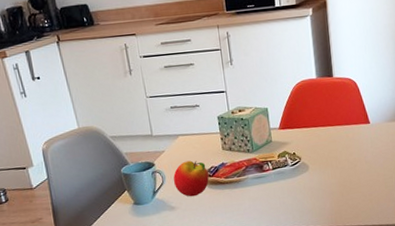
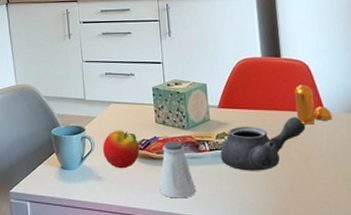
saltshaker: none [229,164,263,216] -> present [159,141,197,199]
teapot: none [282,130,354,184] -> present [220,117,306,171]
pepper shaker: none [344,100,376,136] -> present [294,85,333,125]

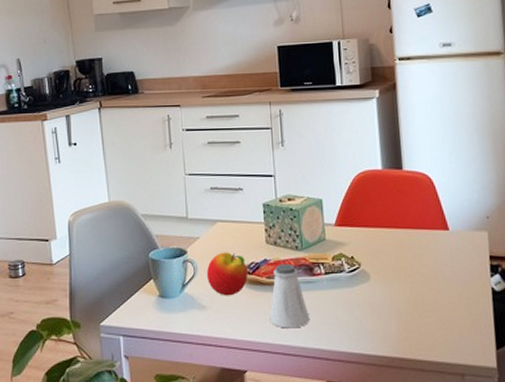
teapot: present [220,117,306,171] -> none [337,235,429,296]
pepper shaker: present [294,85,333,125] -> none [416,200,457,244]

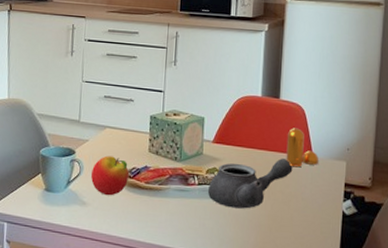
saltshaker: present [269,263,310,329] -> none [143,171,180,230]
teapot: none [337,235,429,296] -> present [208,158,293,209]
pepper shaker: none [416,200,457,244] -> present [286,128,319,168]

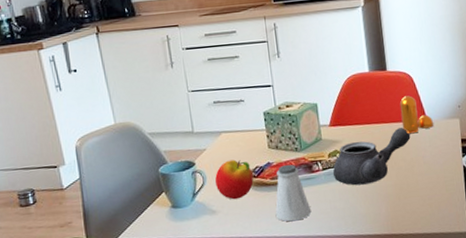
saltshaker: none [143,171,180,230] -> present [275,164,312,222]

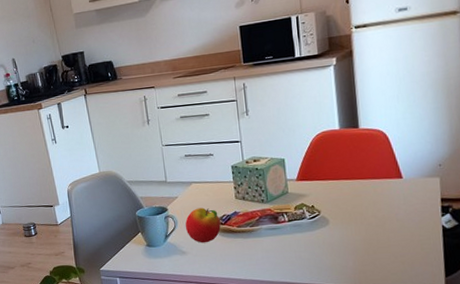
saltshaker: present [275,164,312,222] -> none [241,214,276,267]
teapot: present [333,128,411,186] -> none [299,184,383,238]
pepper shaker: present [399,95,434,134] -> none [372,153,410,191]

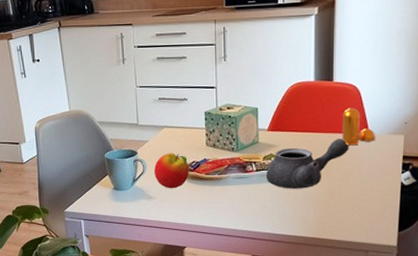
teapot: none [299,184,383,238] -> present [267,139,349,189]
pepper shaker: none [372,153,410,191] -> present [342,108,376,146]

